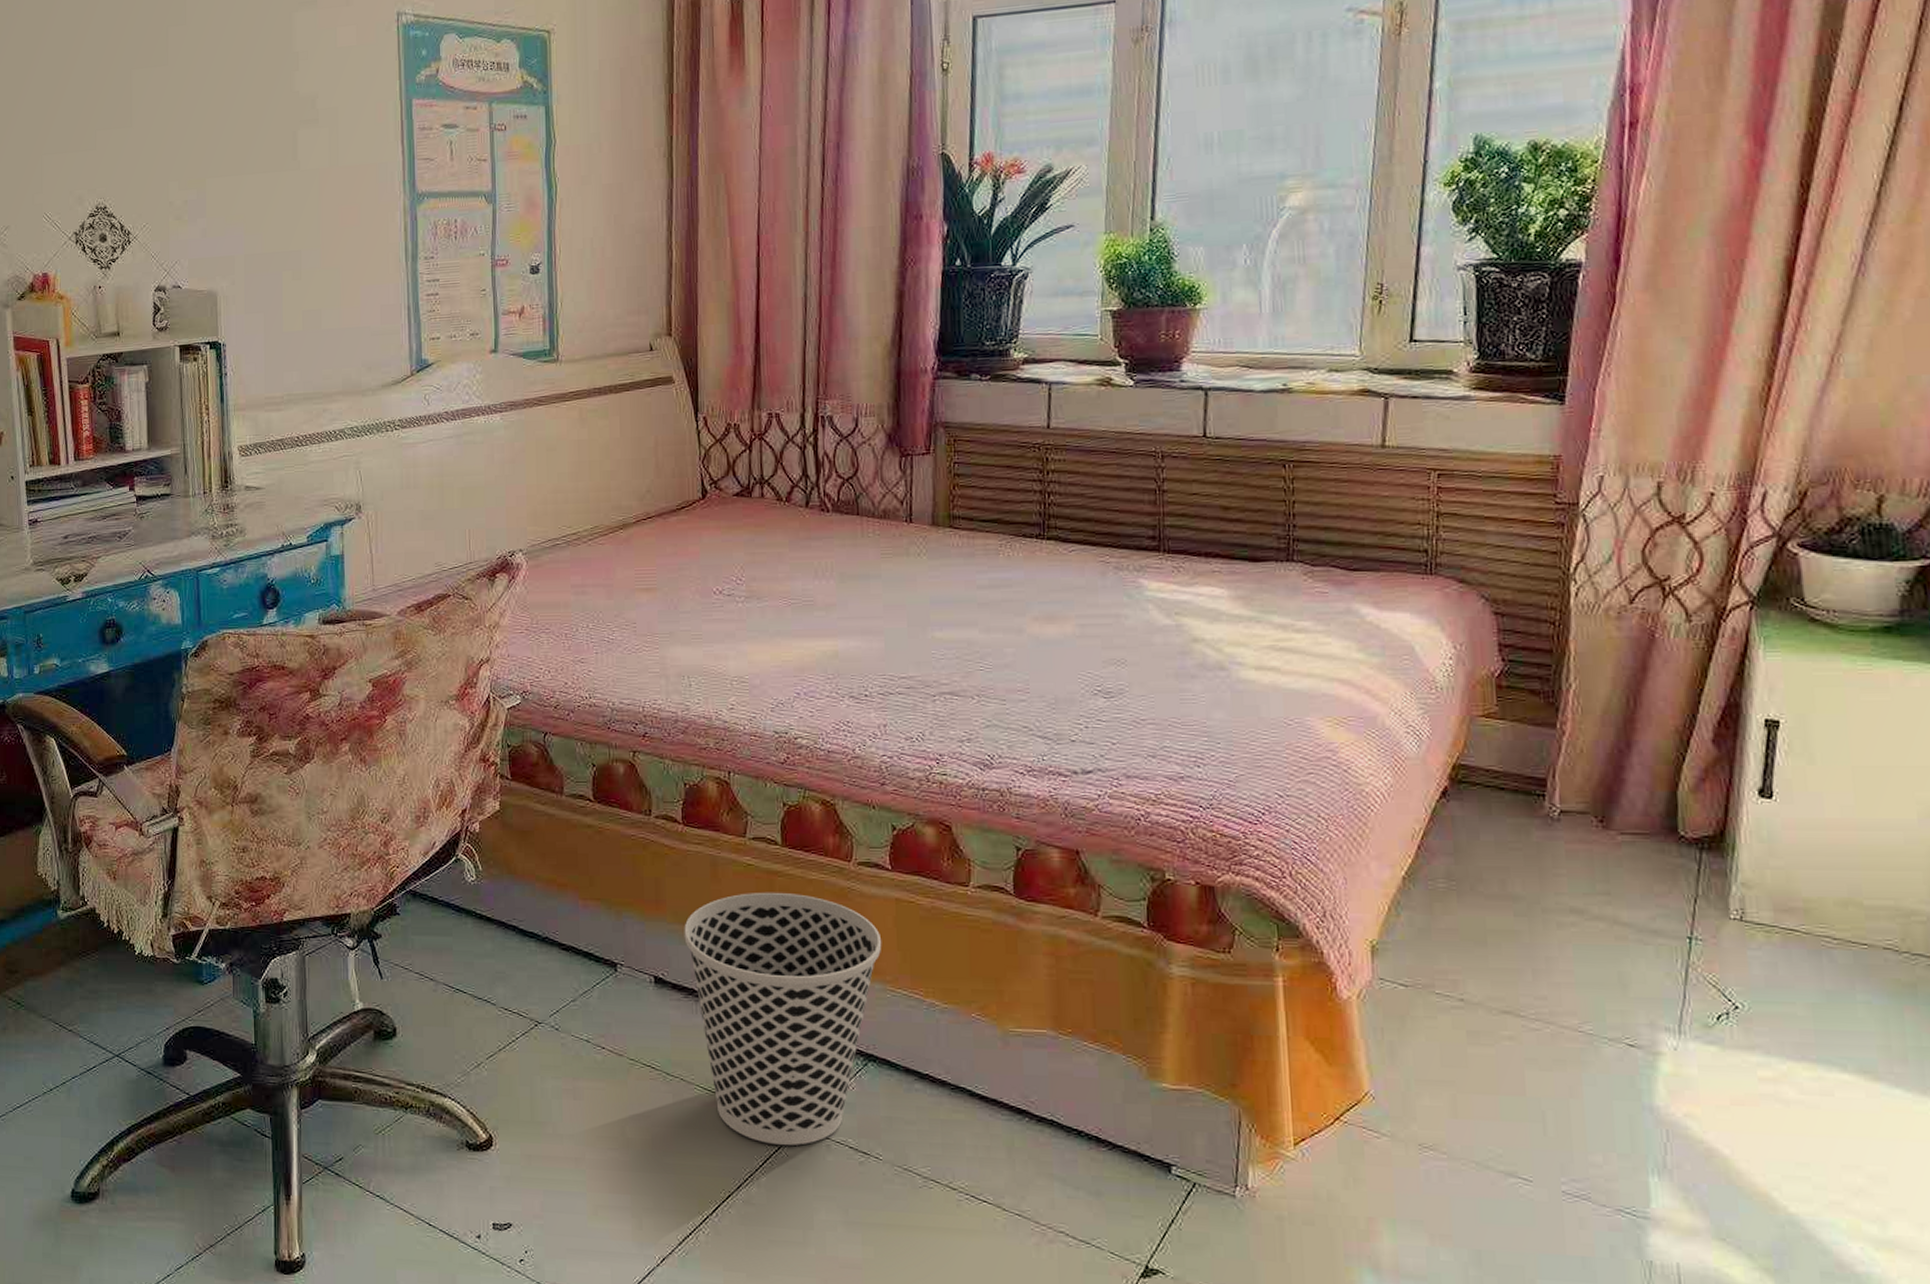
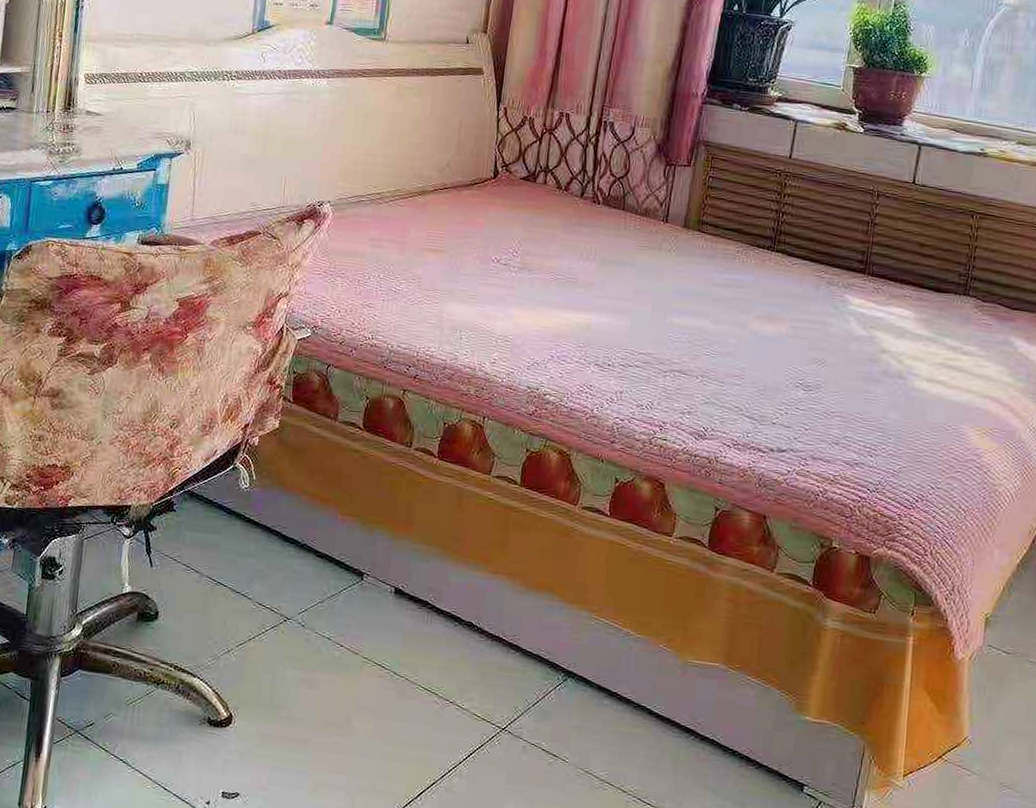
wastebasket: present [684,892,882,1145] -> none [425,523,594,744]

